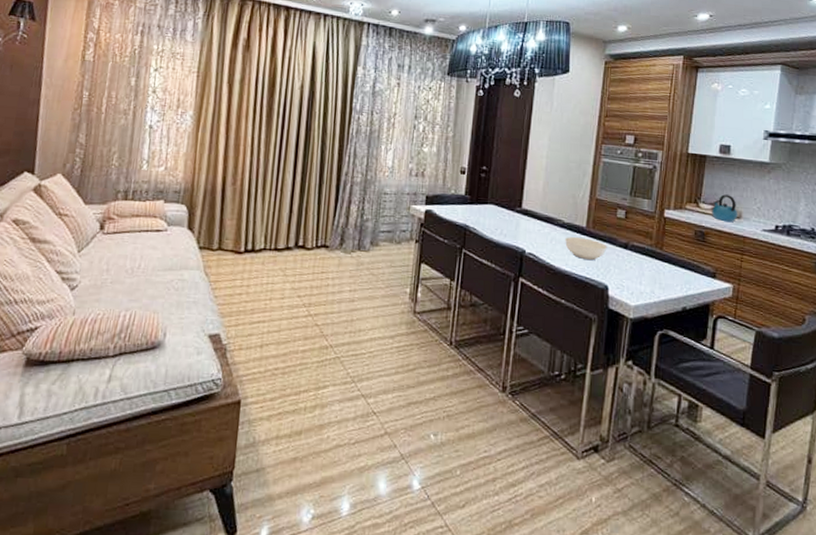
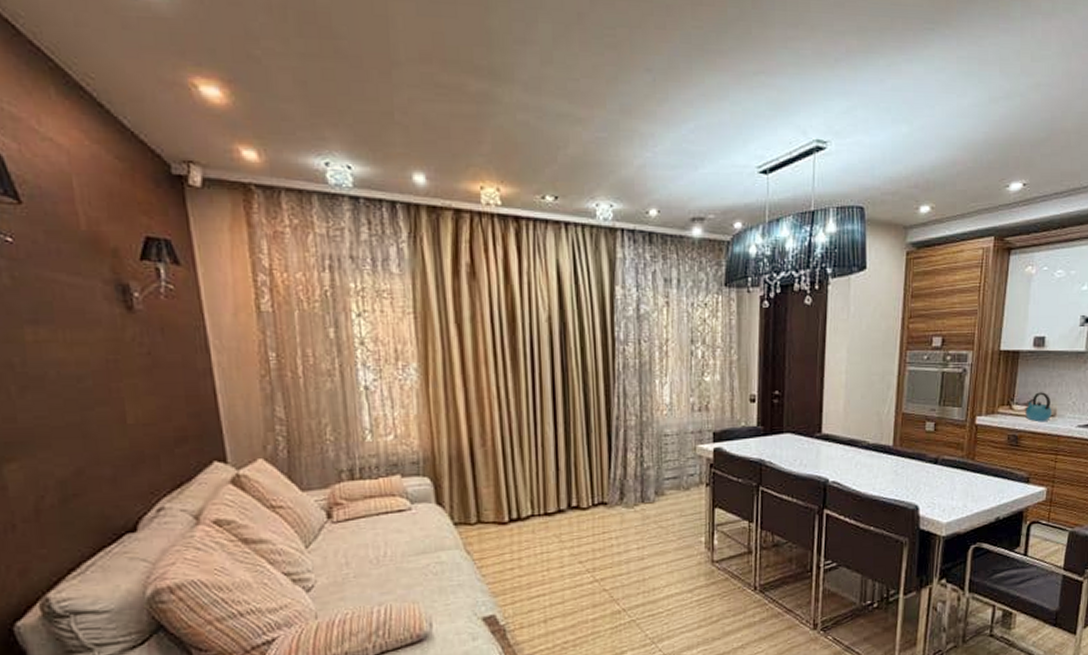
bowl: present [565,237,607,261] -> none [871,458,916,482]

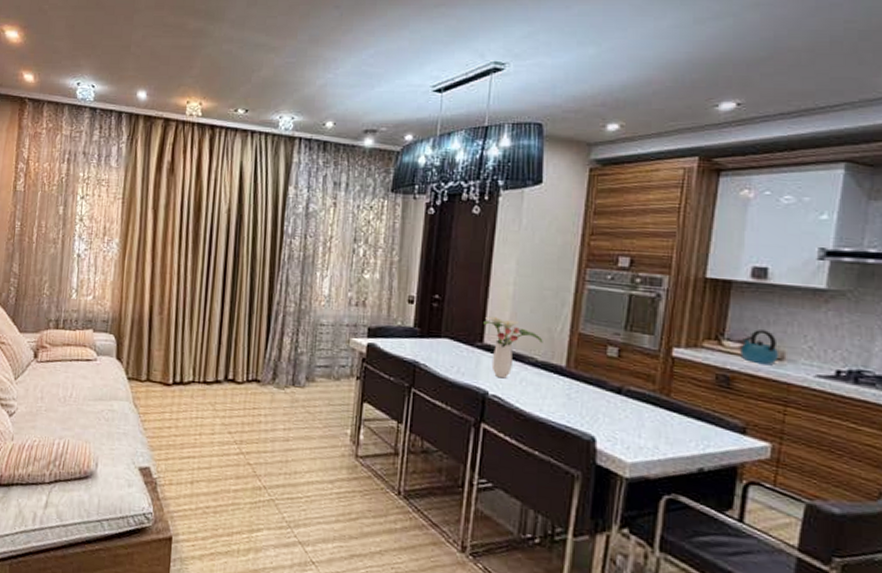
flower arrangement: none [821,406,873,465] -> present [484,316,543,379]

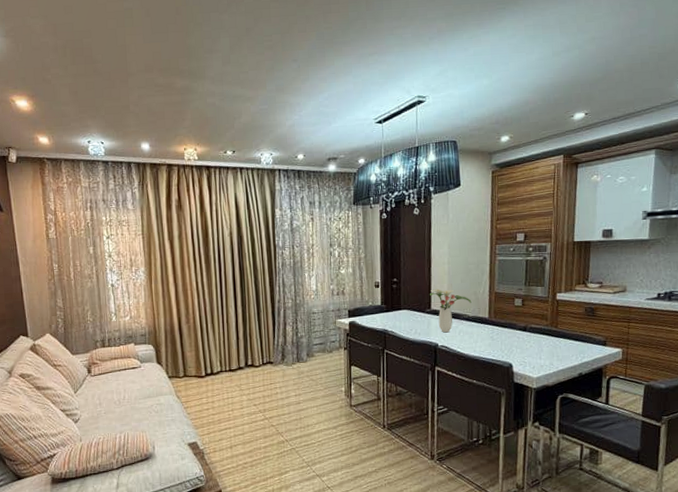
kettle: present [740,330,780,364] -> none [599,273,623,296]

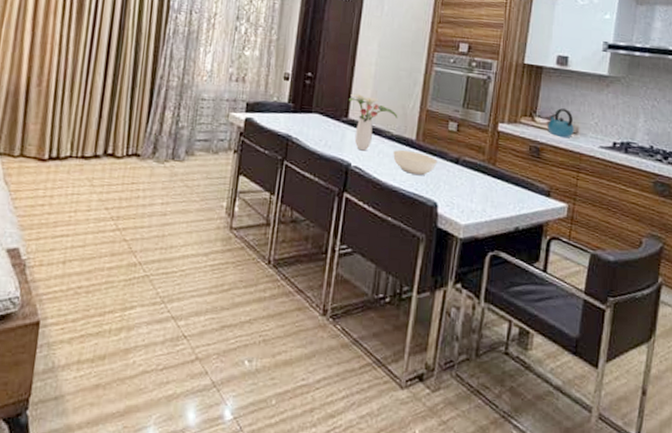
bowl: none [471,327,509,345] -> present [393,150,438,176]
kettle: none [599,273,623,296] -> present [548,108,575,137]

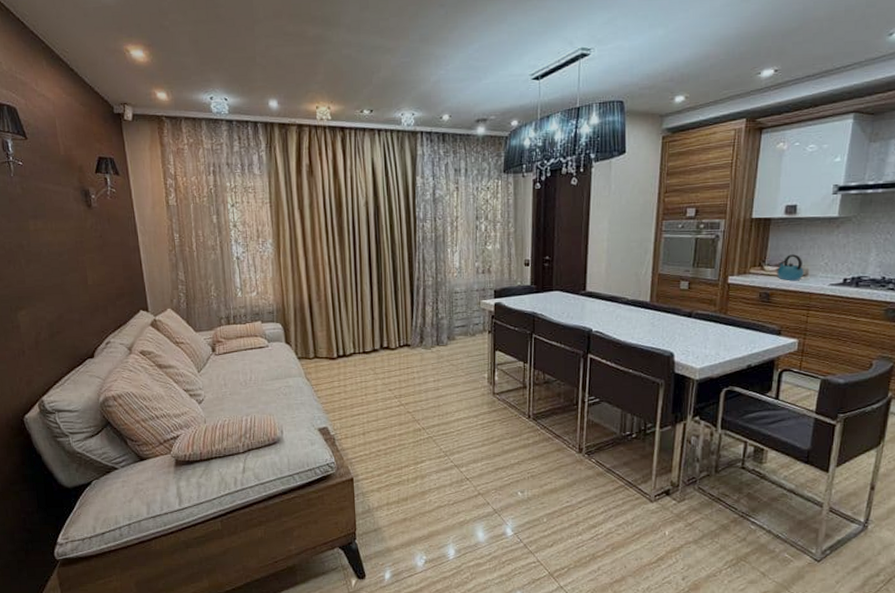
flower arrangement: present [349,93,398,151] -> none [585,268,632,317]
bowl: present [393,150,438,176] -> none [630,312,671,332]

